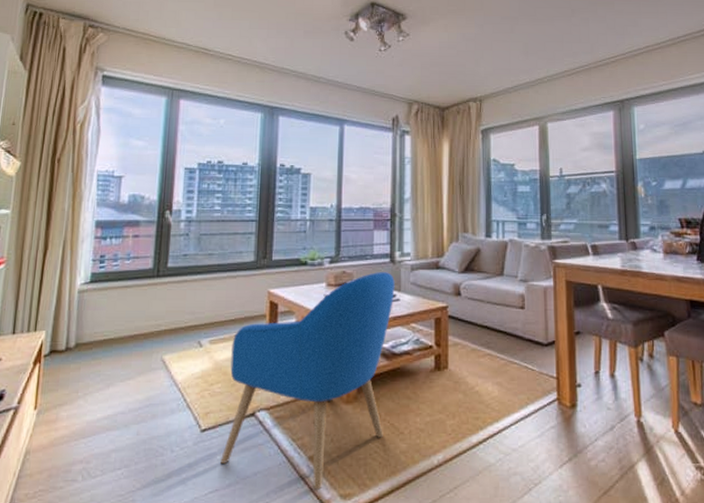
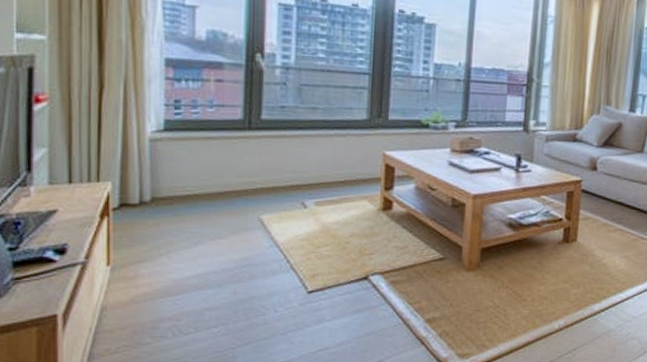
armchair: present [221,272,395,490] -> none [330,140,527,349]

